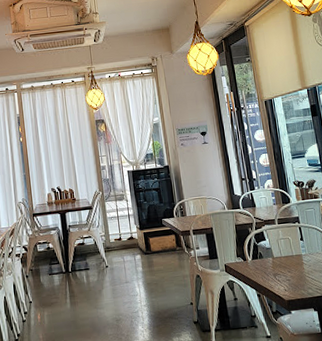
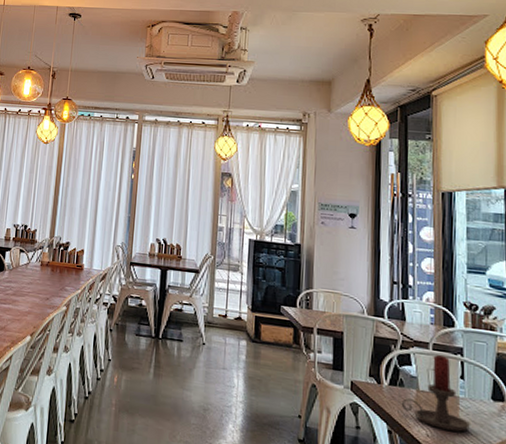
candle holder: none [263,226,313,283] -> present [401,355,470,432]

